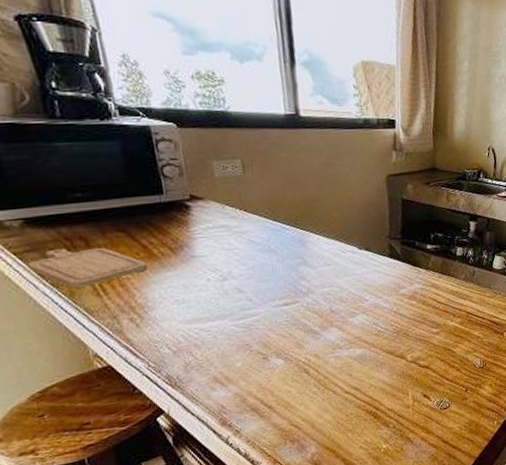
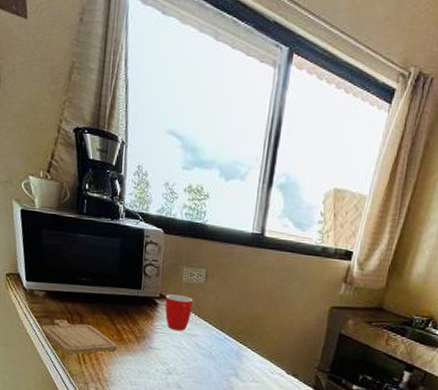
mug: none [198,192,236,231] -> present [165,294,193,331]

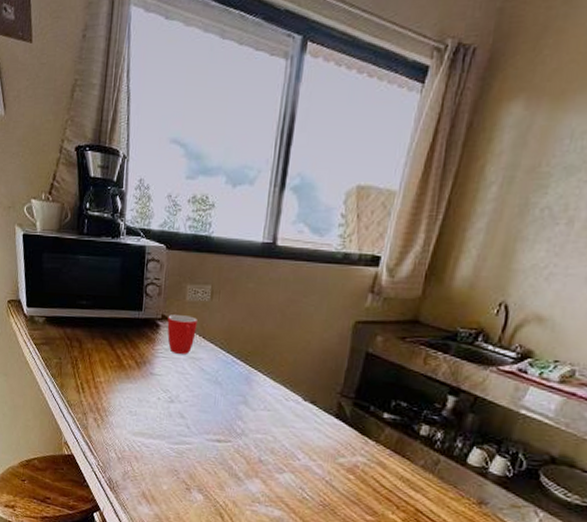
chopping board: present [41,319,118,354] -> none [41,346,117,383]

